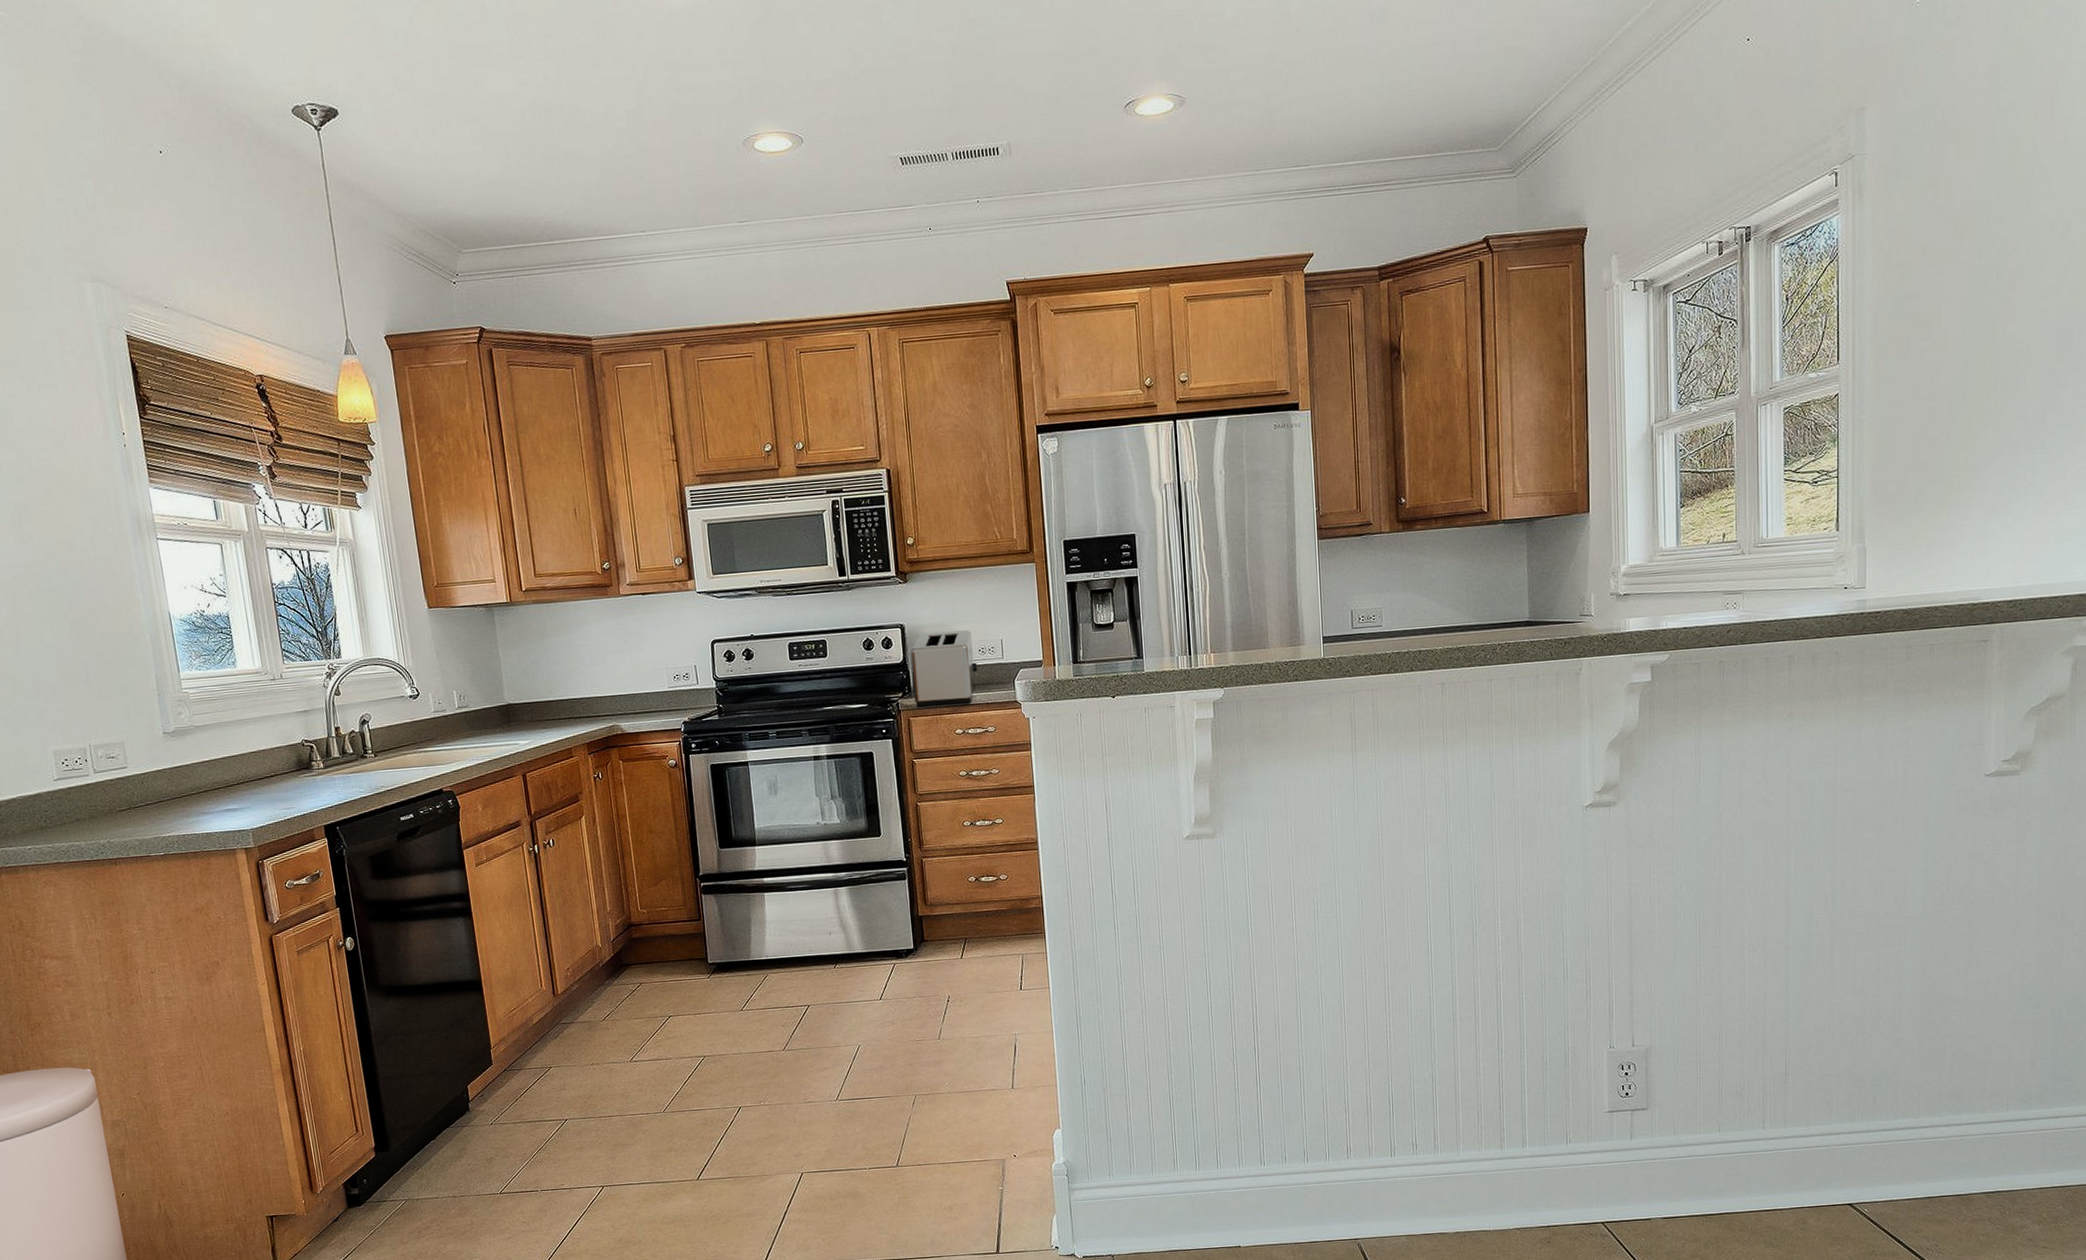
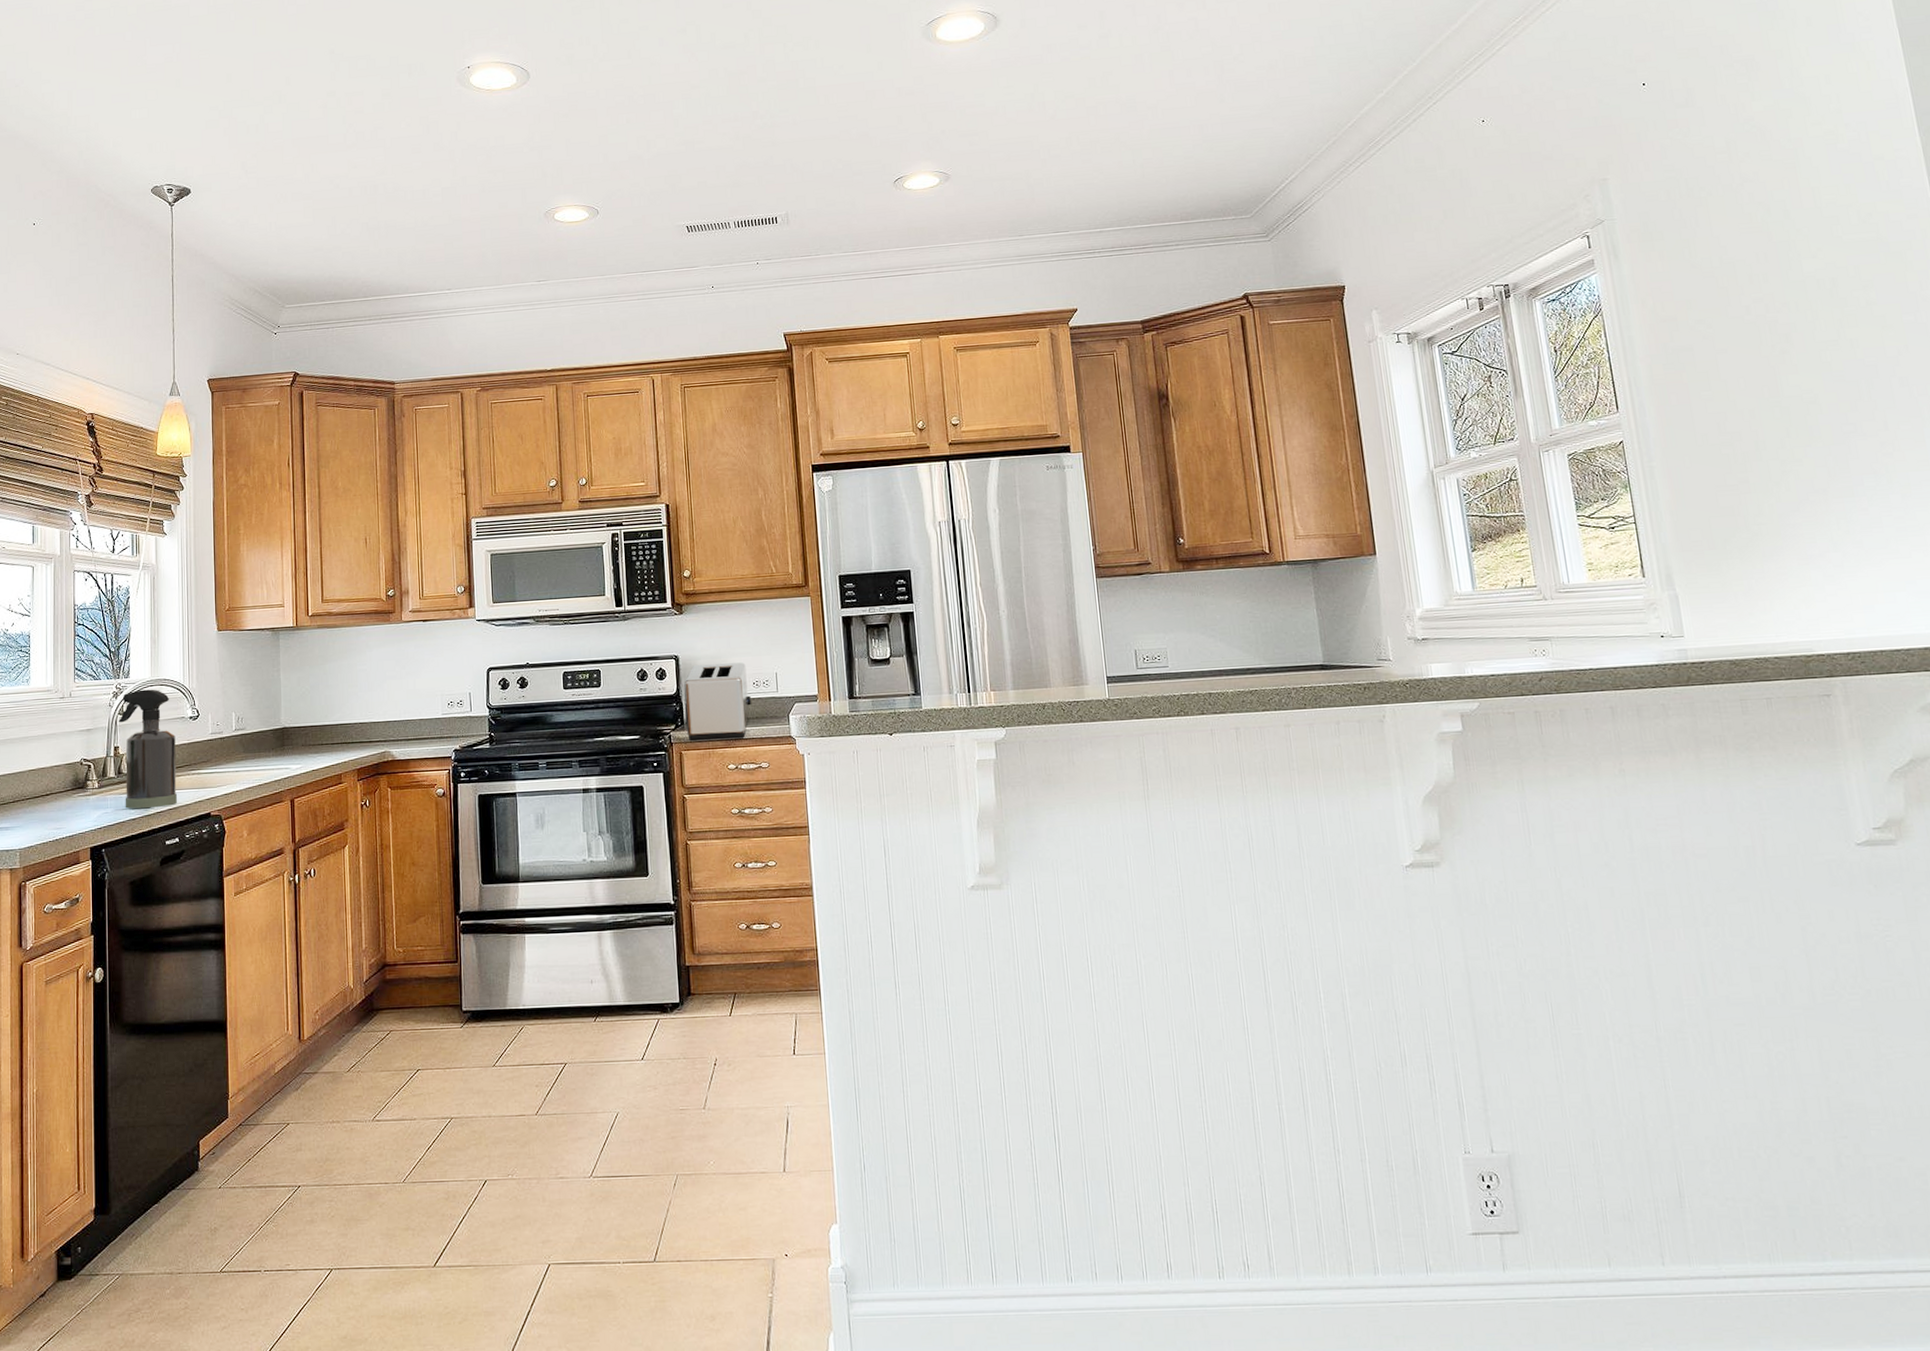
spray bottle: none [336,668,407,788] -> present [119,689,177,810]

